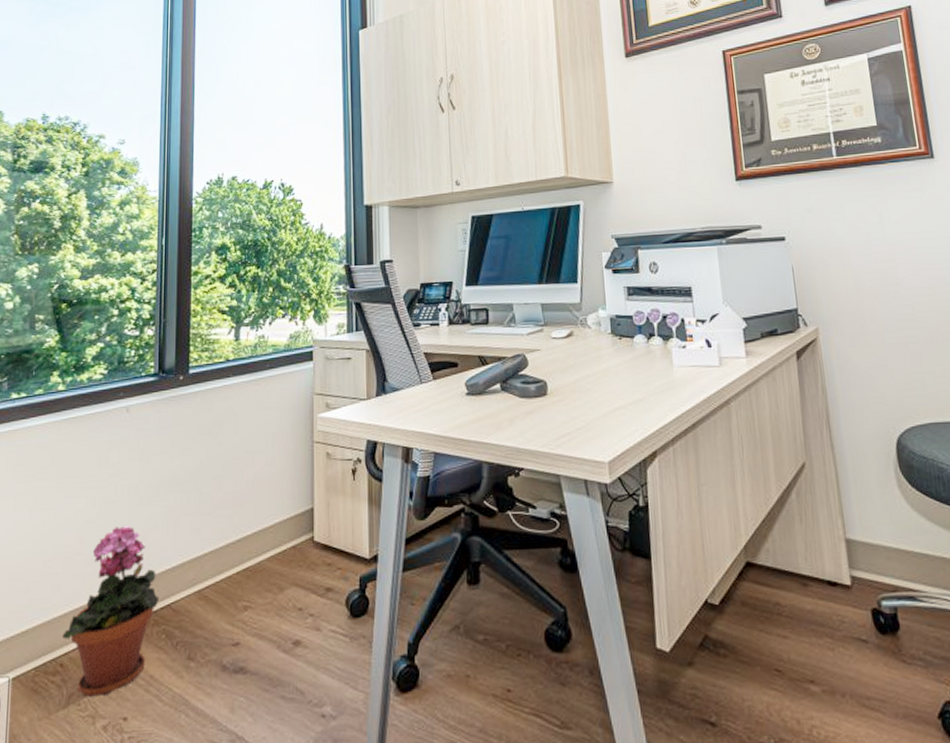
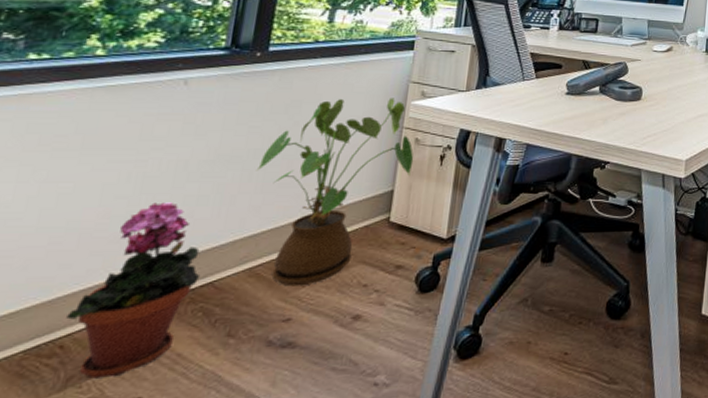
house plant: none [192,412,328,610] -> present [255,98,414,287]

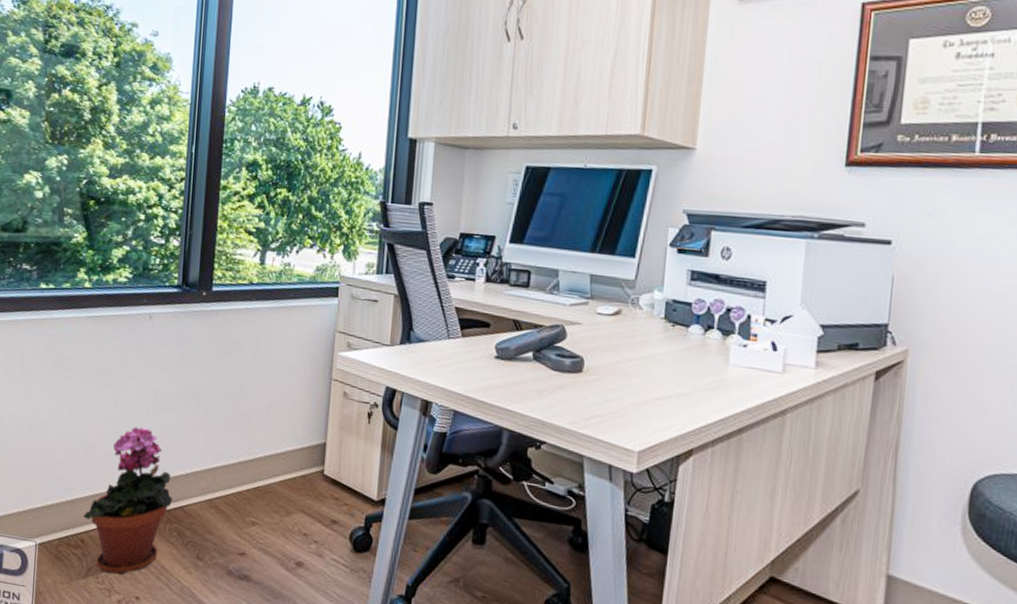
house plant: present [255,98,414,287] -> none [209,344,343,525]

